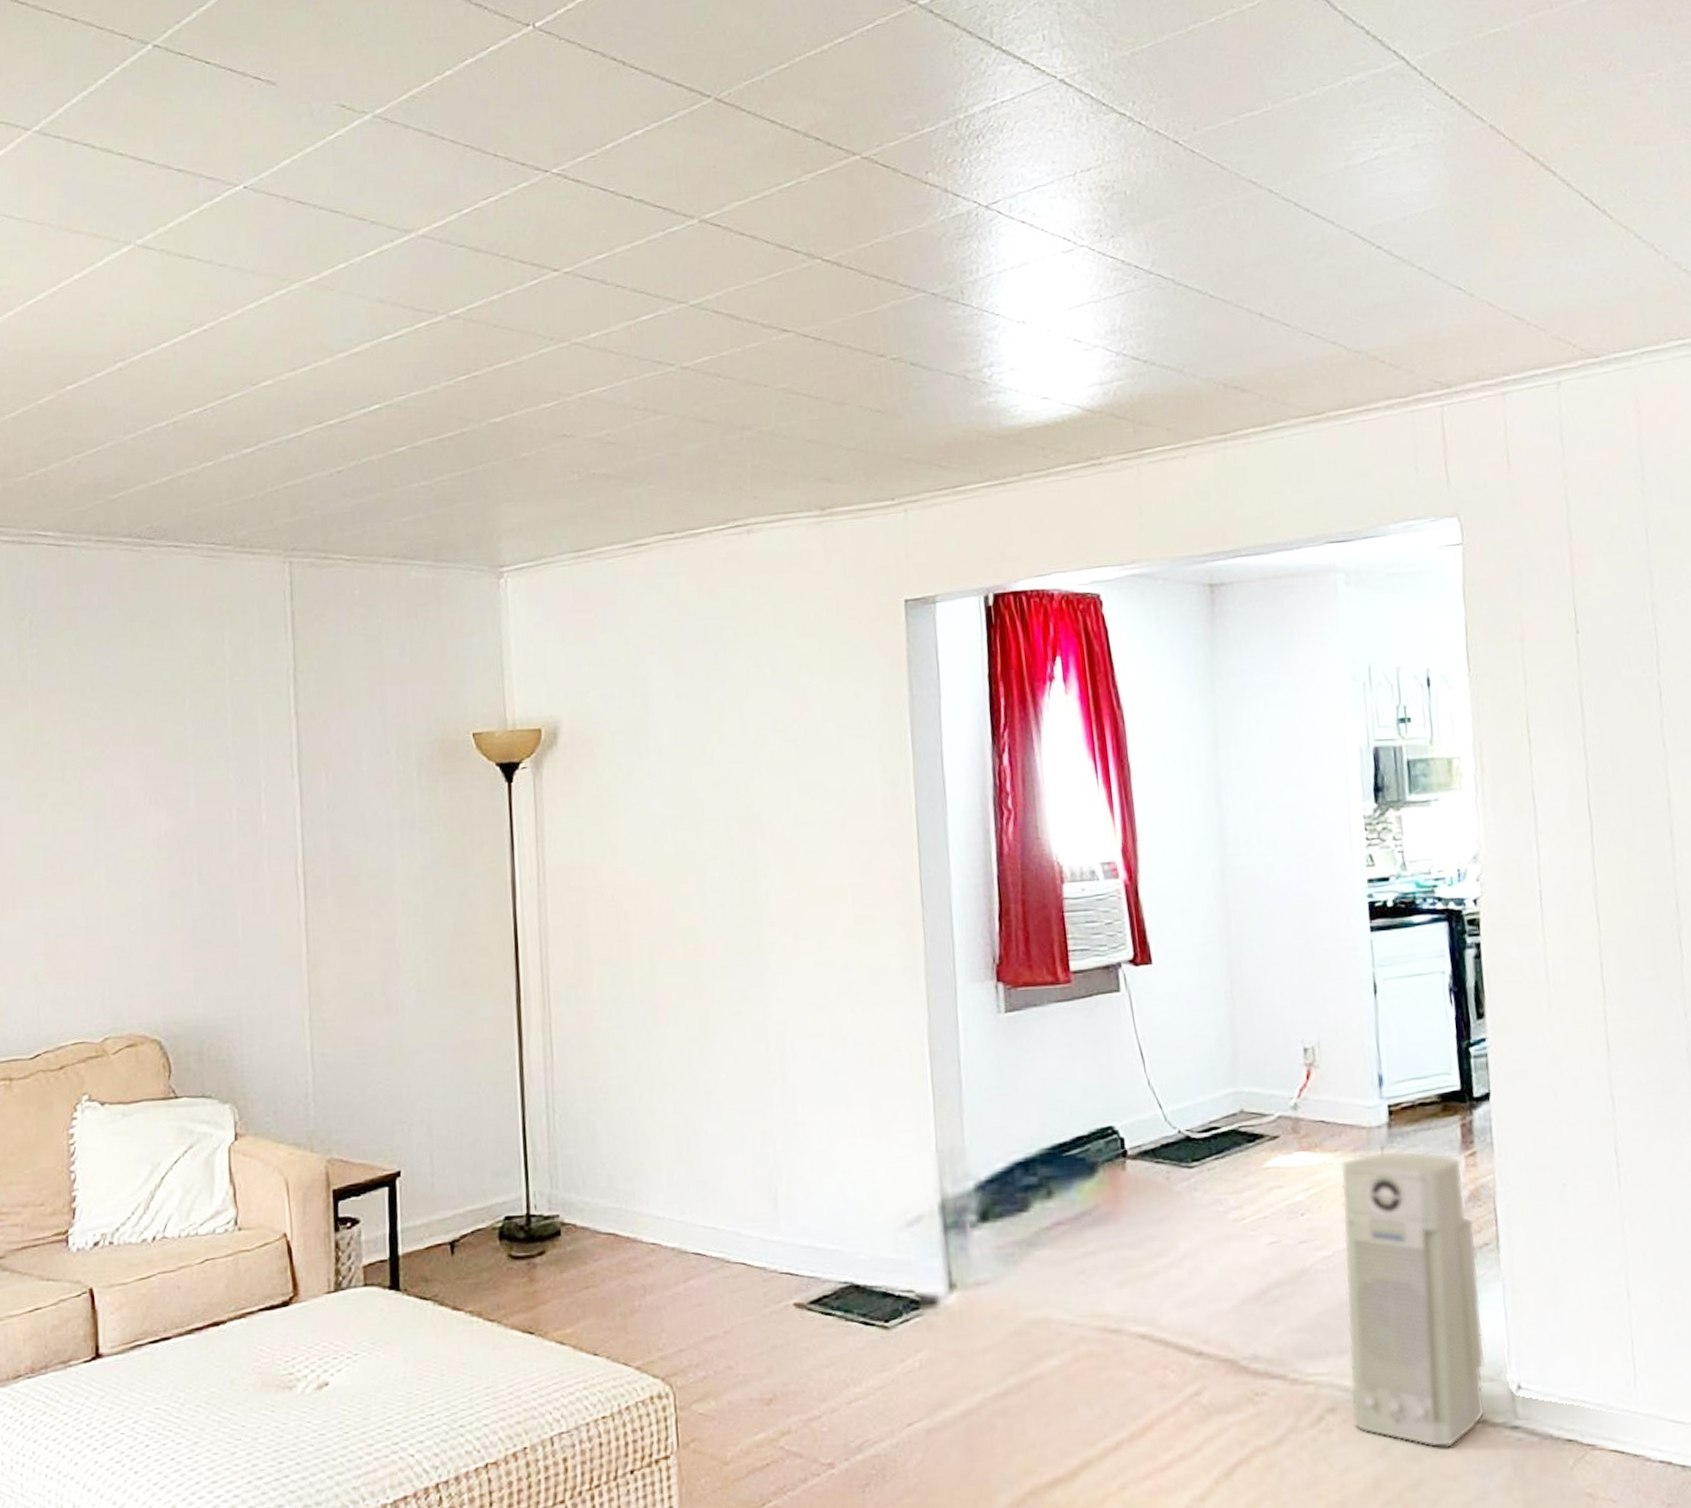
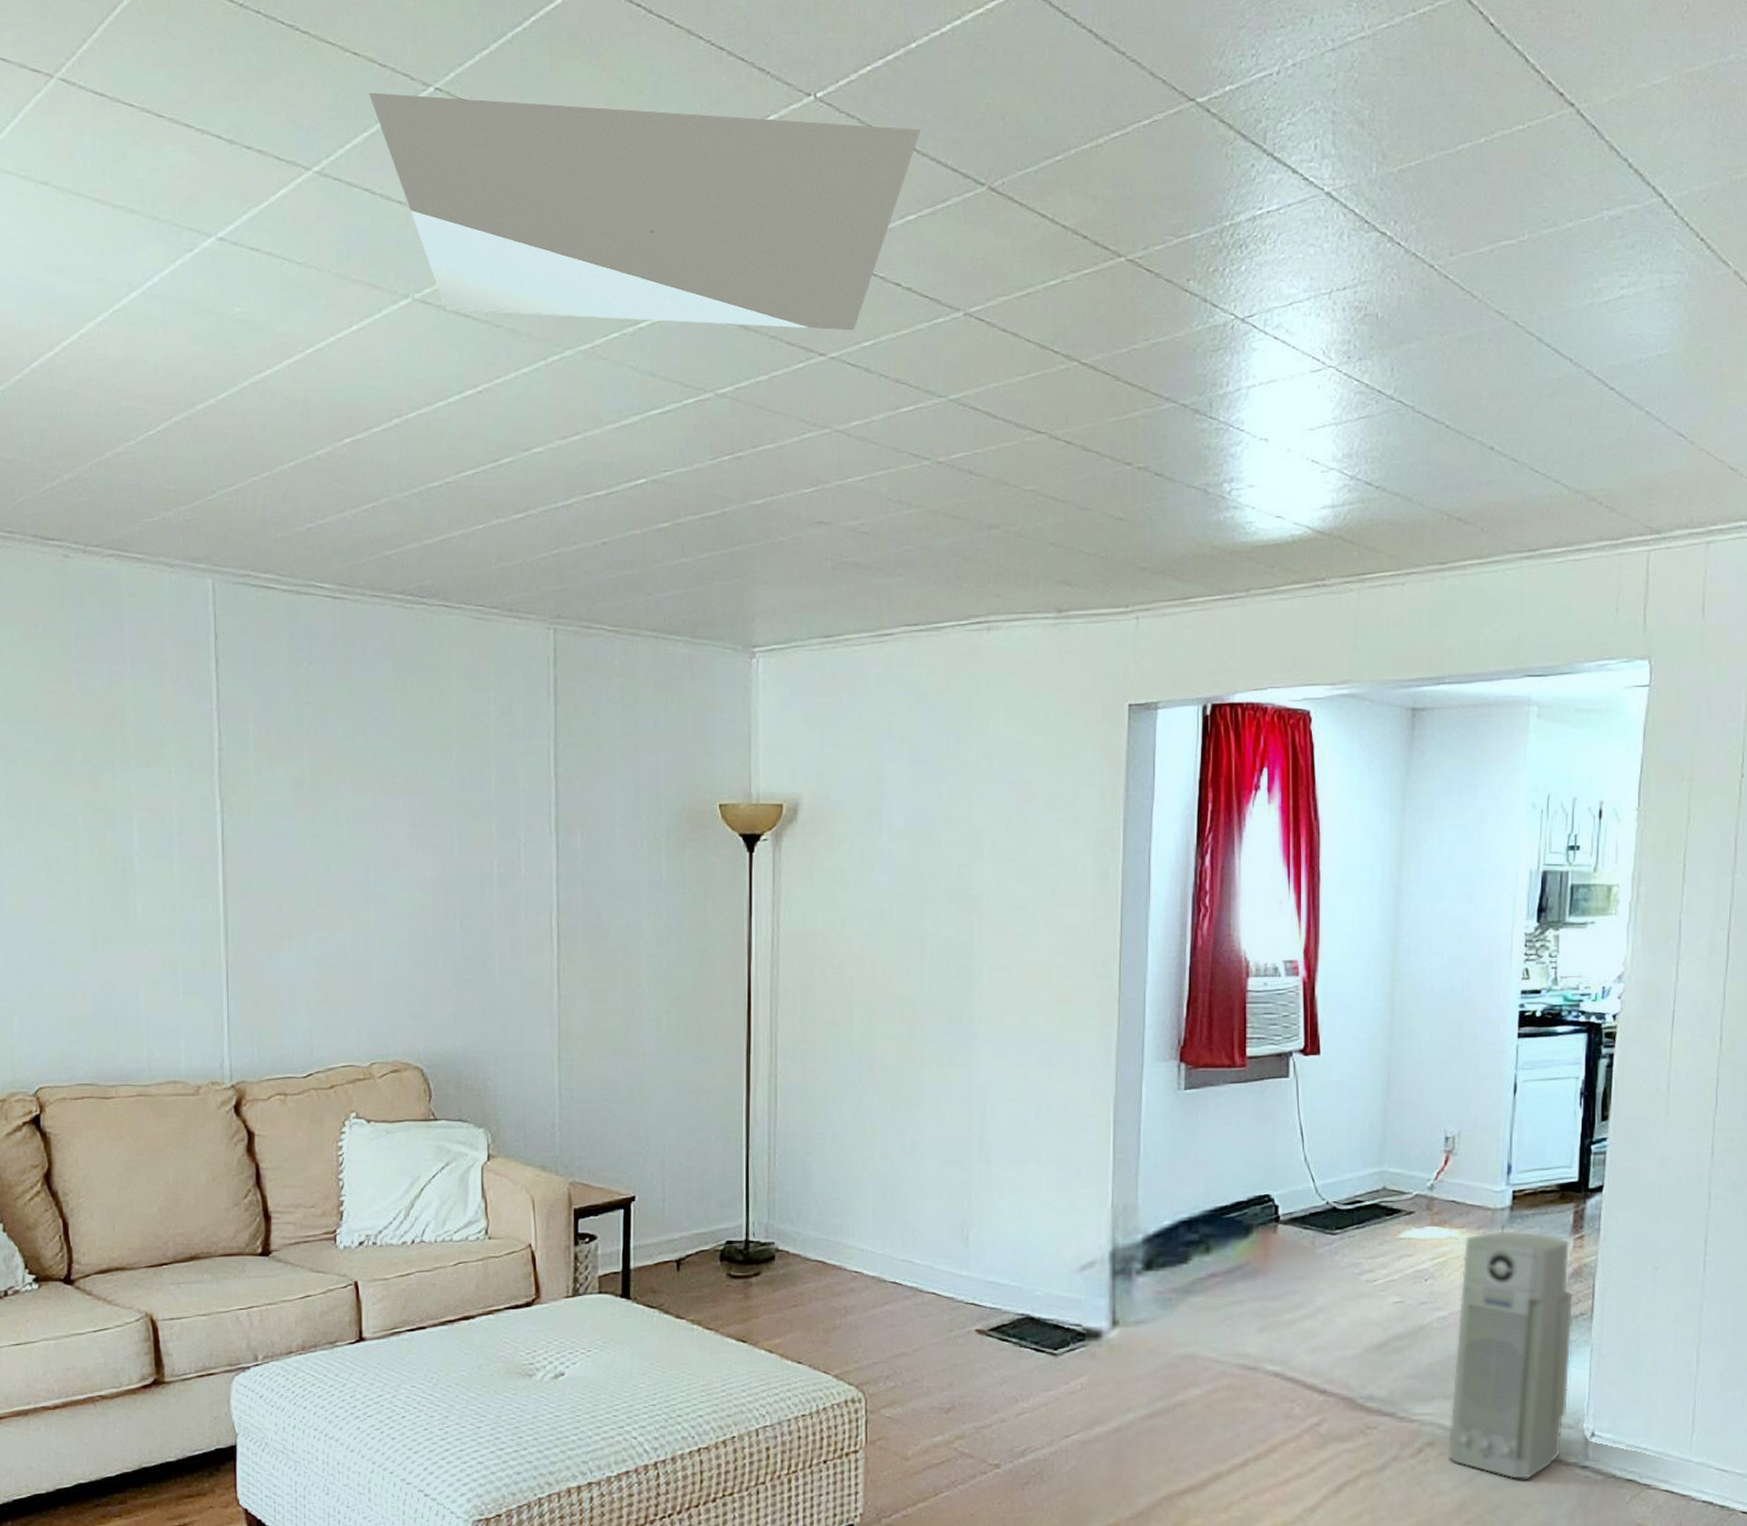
ceiling light: none [88,49,643,254] -> present [369,92,921,331]

